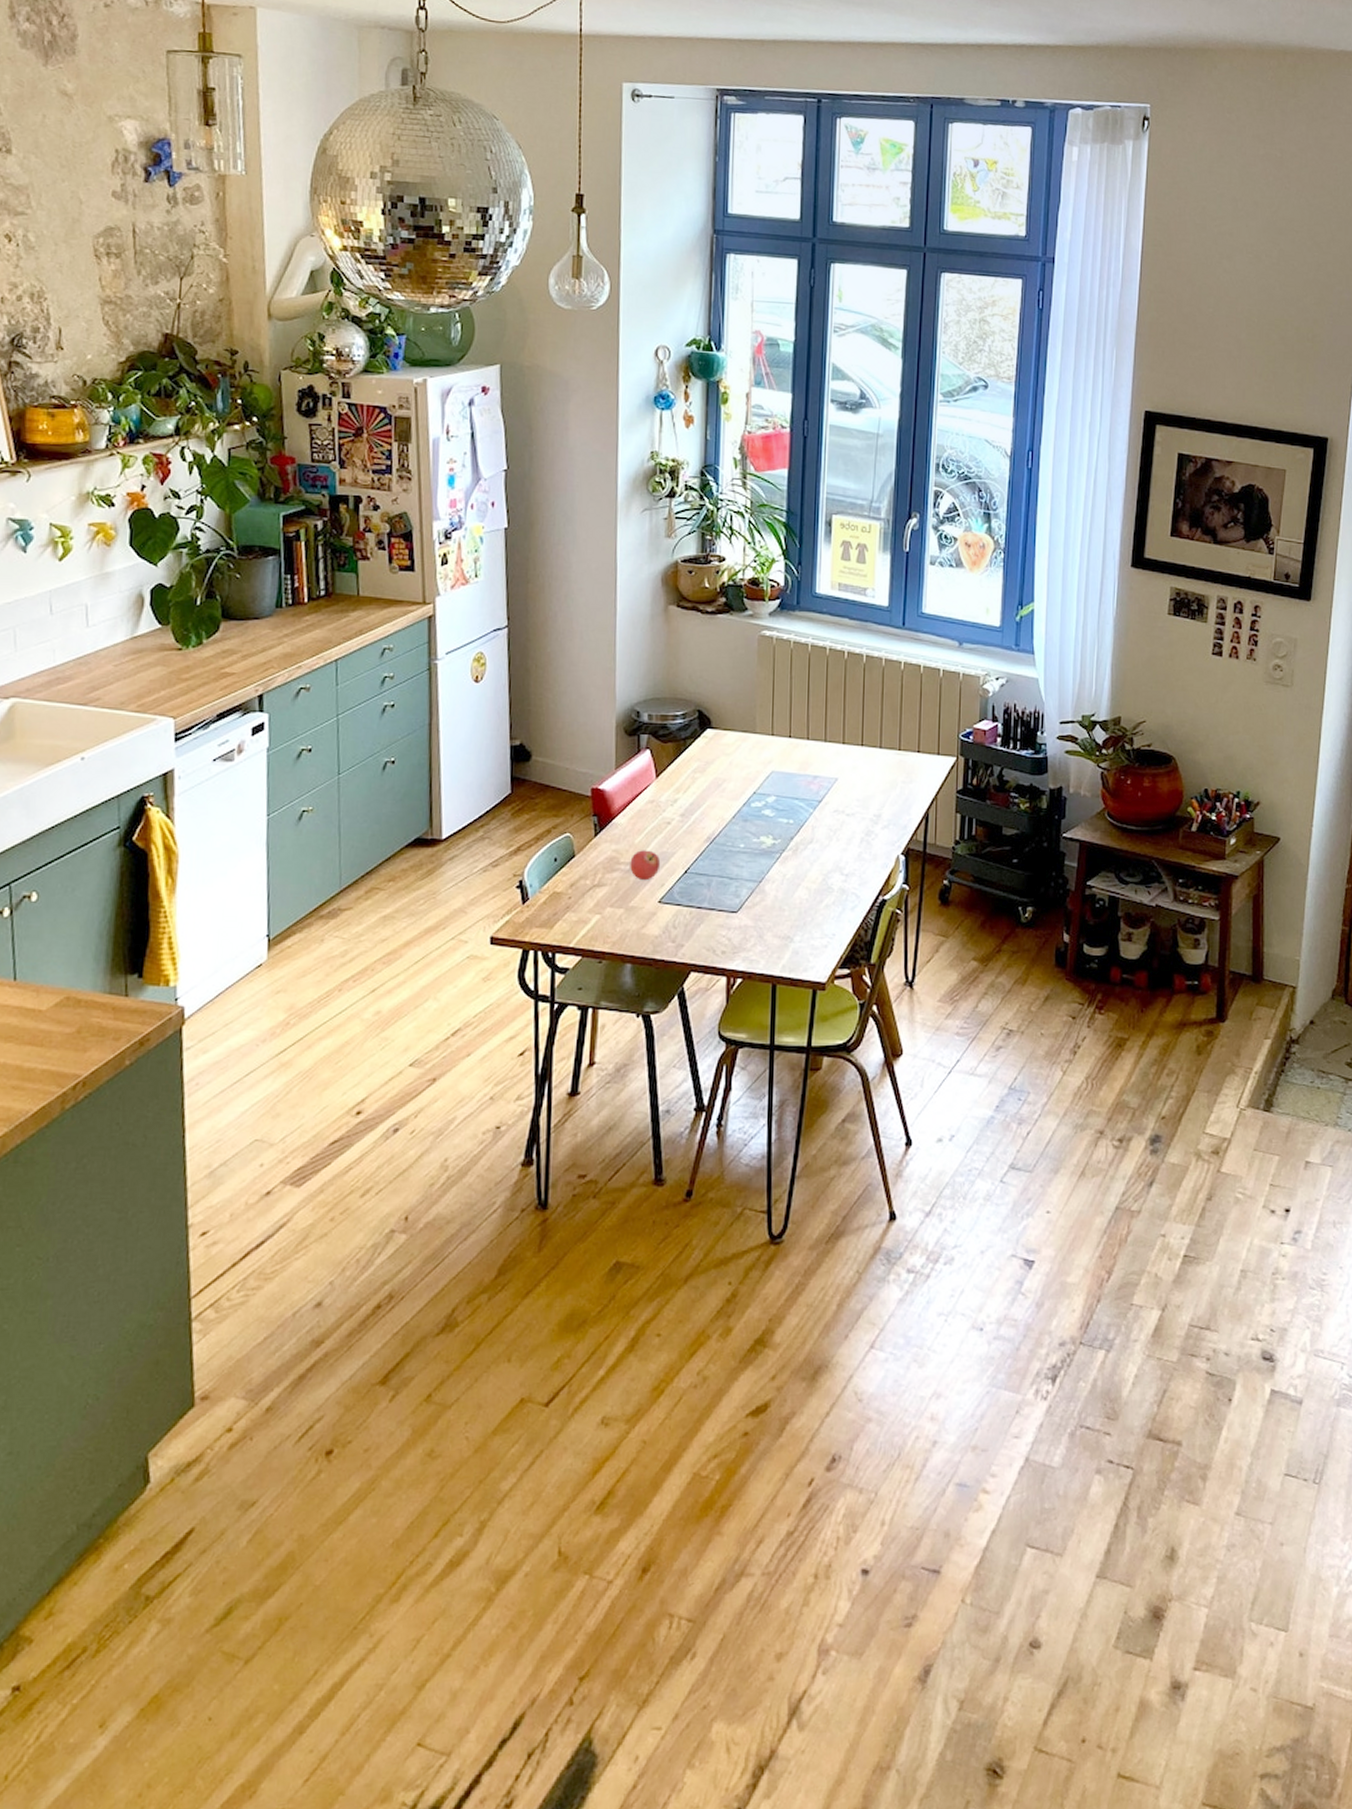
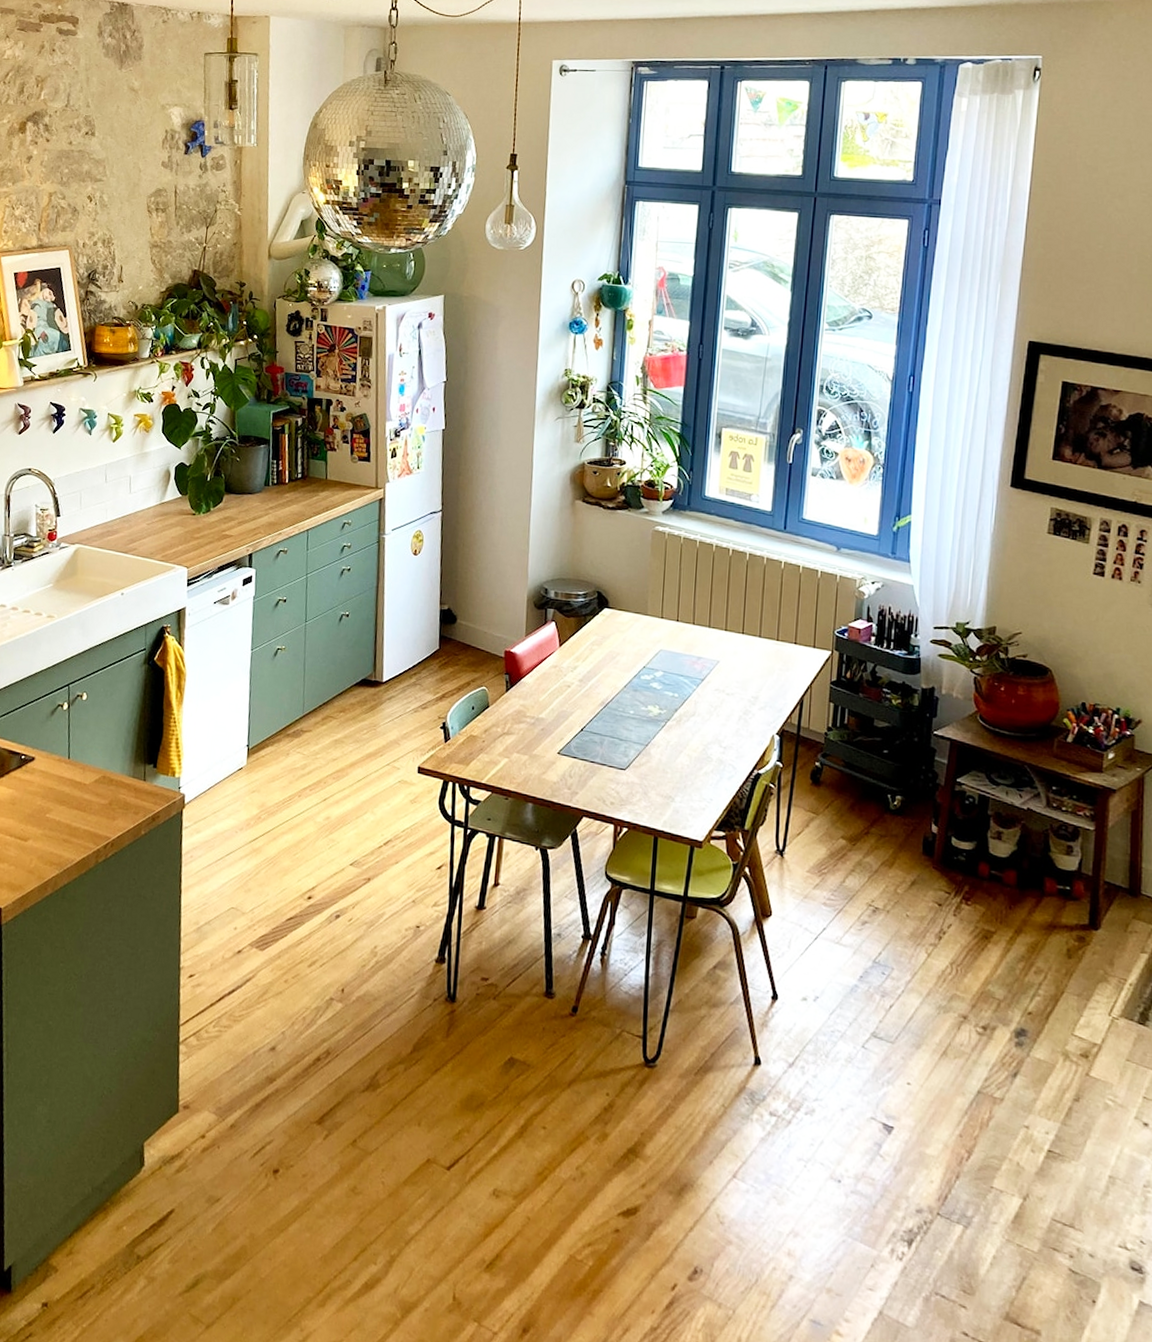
fruit: present [630,850,661,881] -> none [534,707,561,734]

